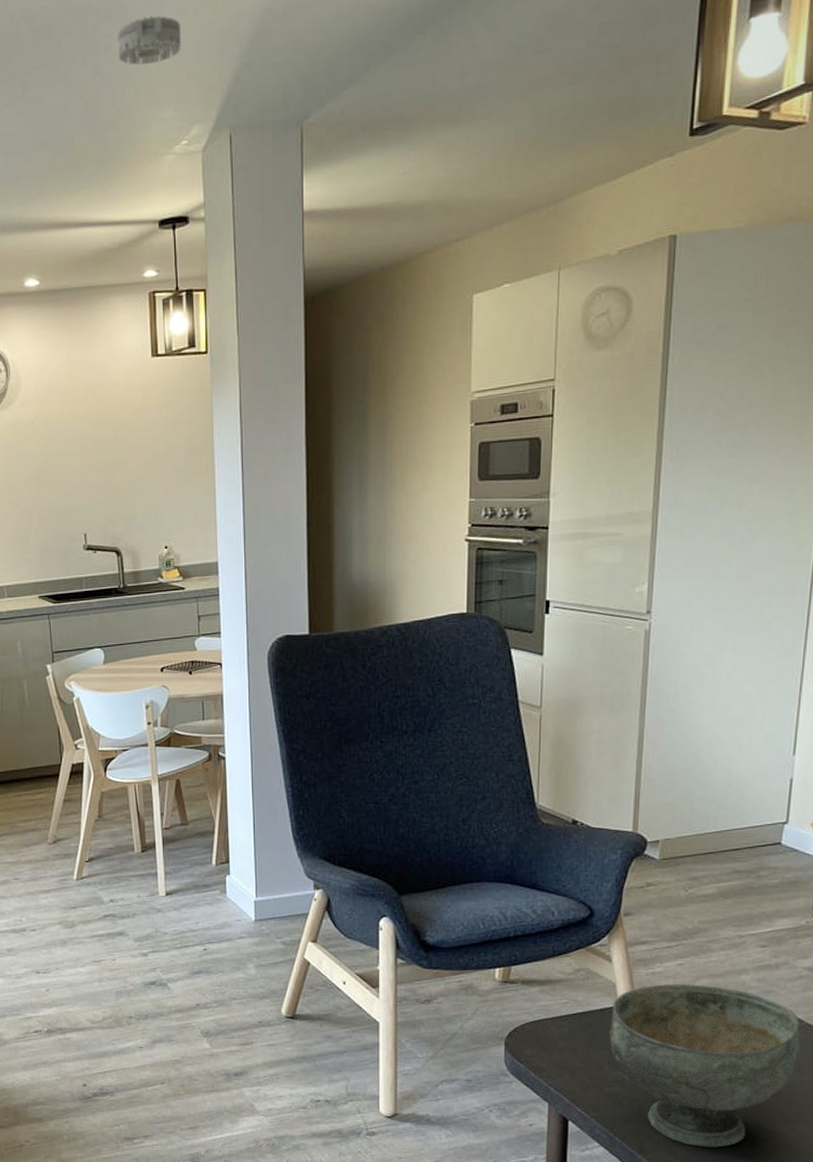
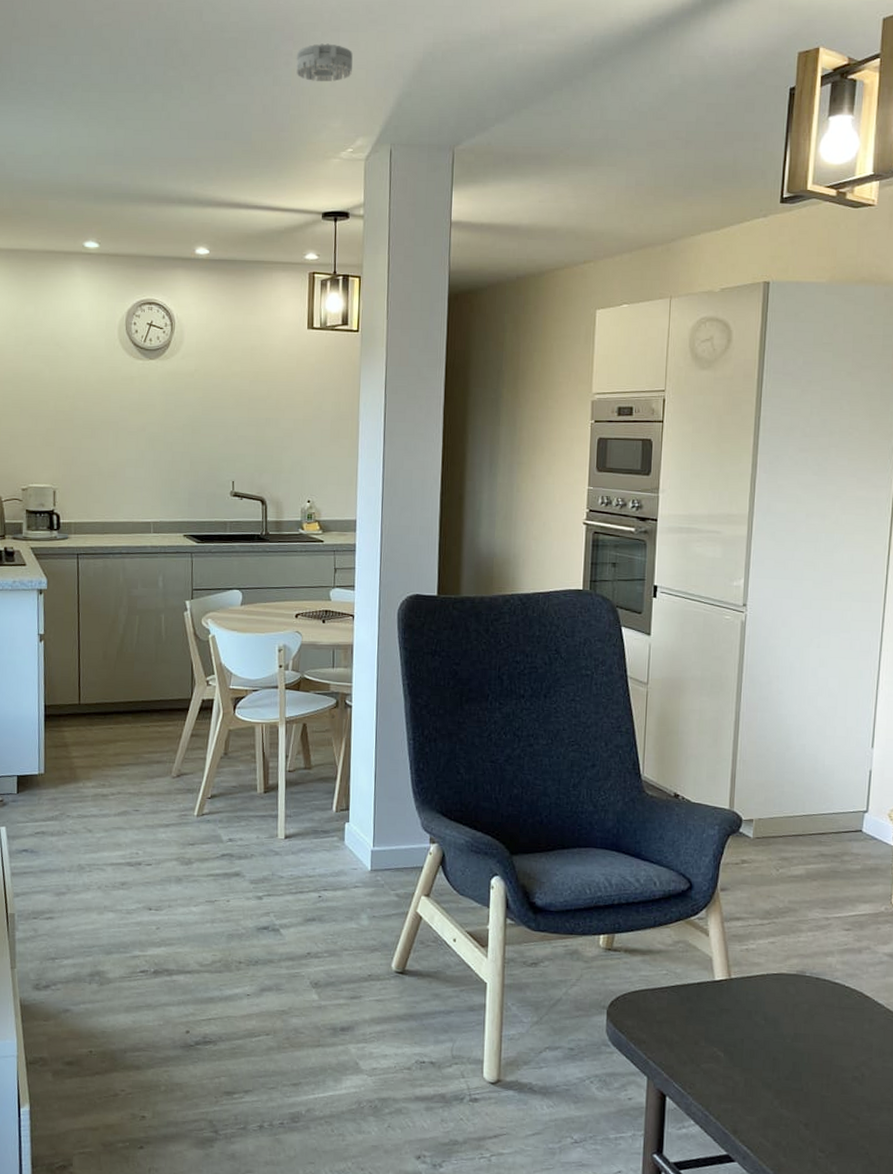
decorative bowl: present [609,984,800,1148] -> none [706,961,882,1132]

